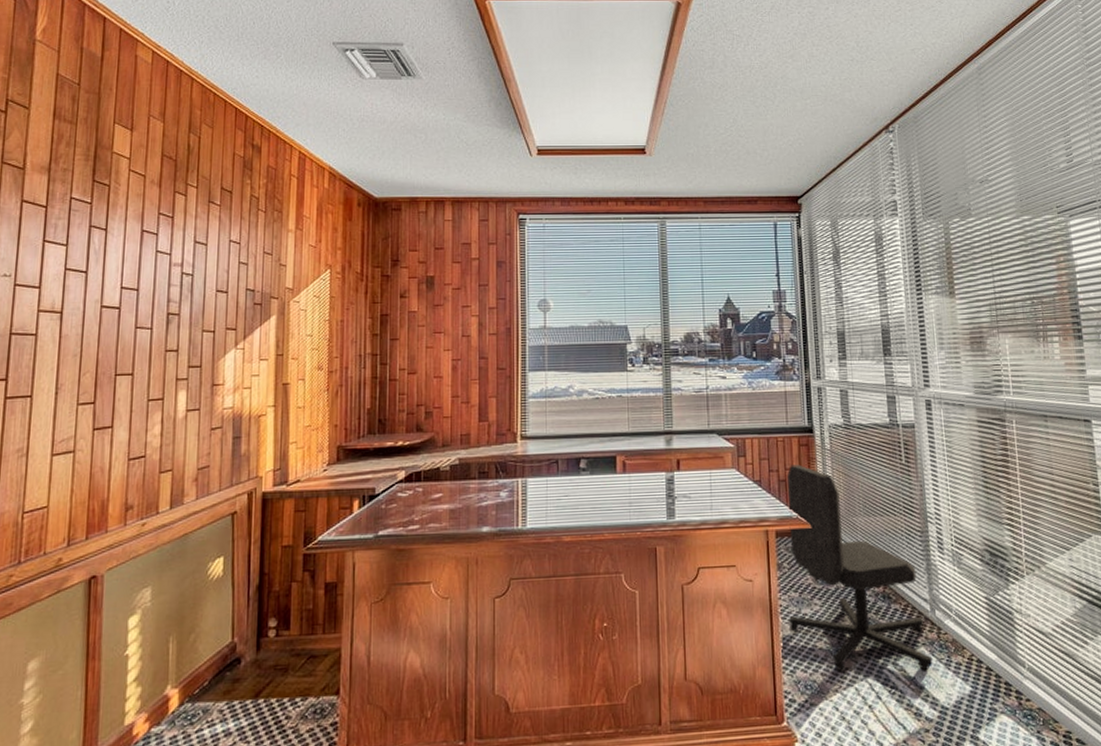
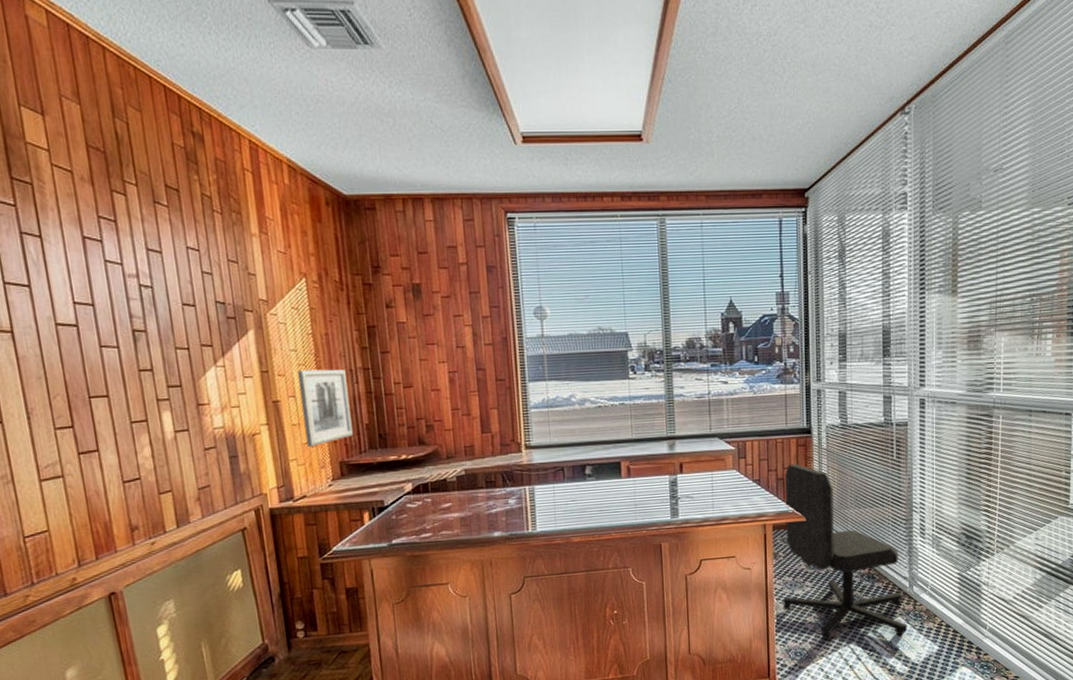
wall art: none [309,354,355,430] -> present [298,369,353,447]

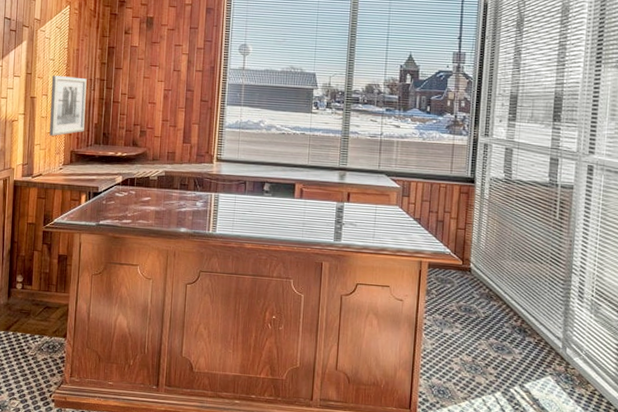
chair: present [783,463,908,641] -> none [431,209,558,396]

